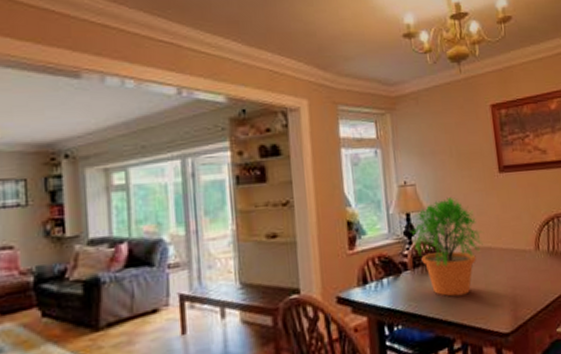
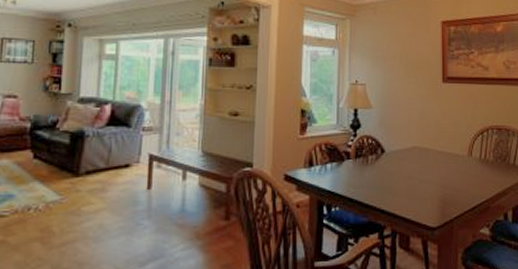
potted plant: present [409,196,483,297] -> none [355,98,422,188]

